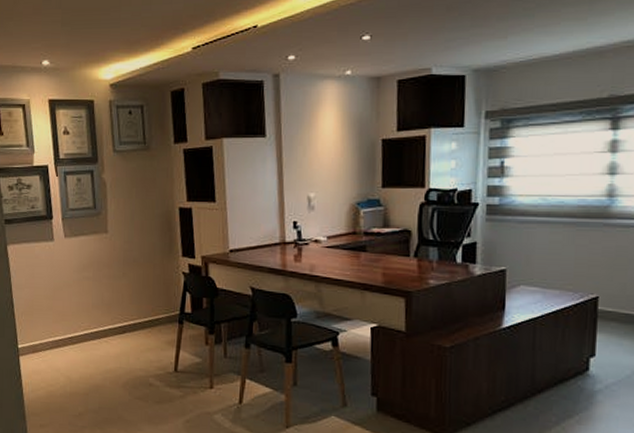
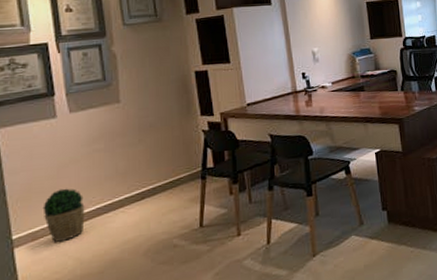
potted plant: none [41,309,75,359] -> present [43,188,85,242]

